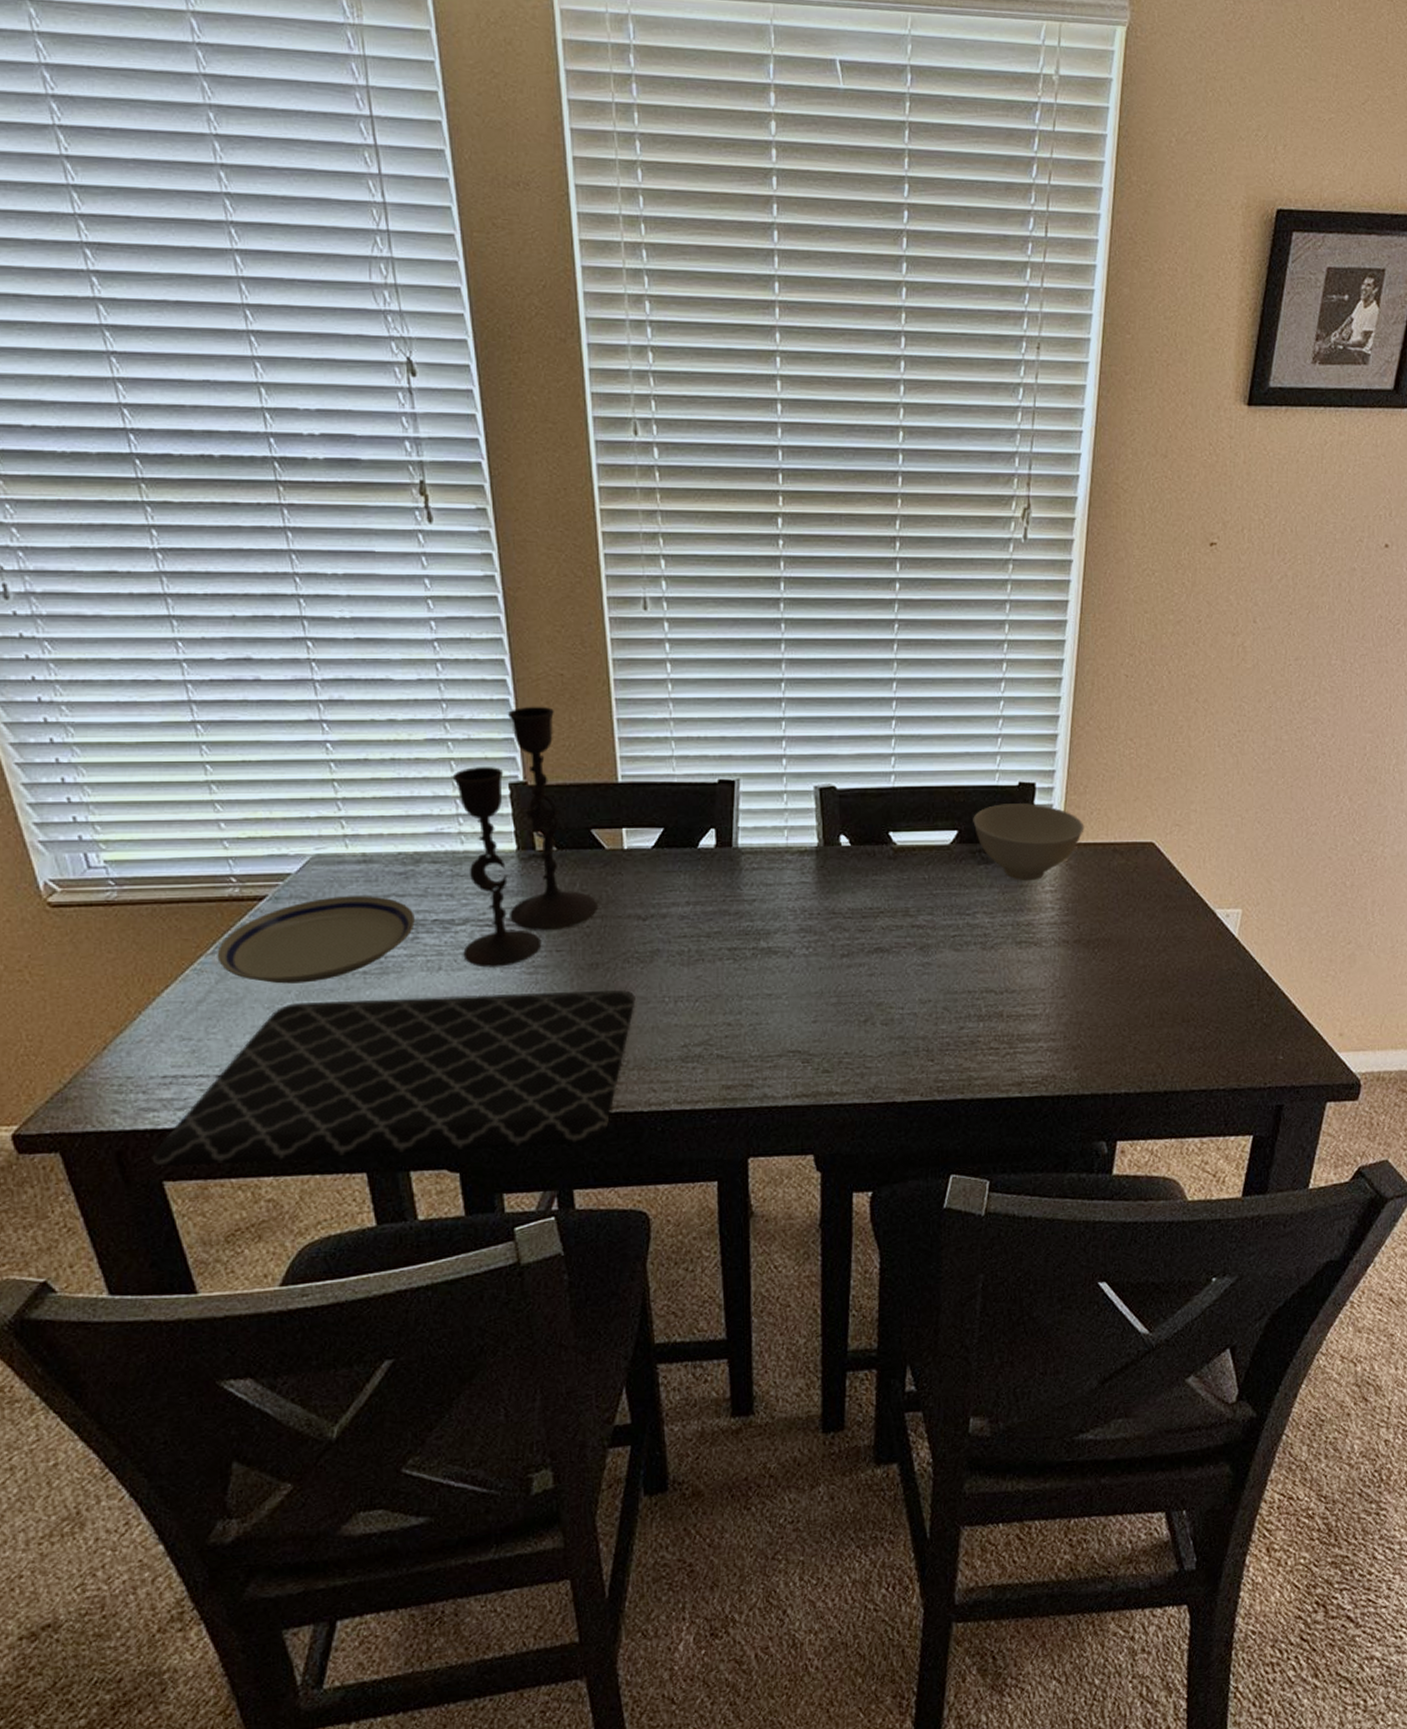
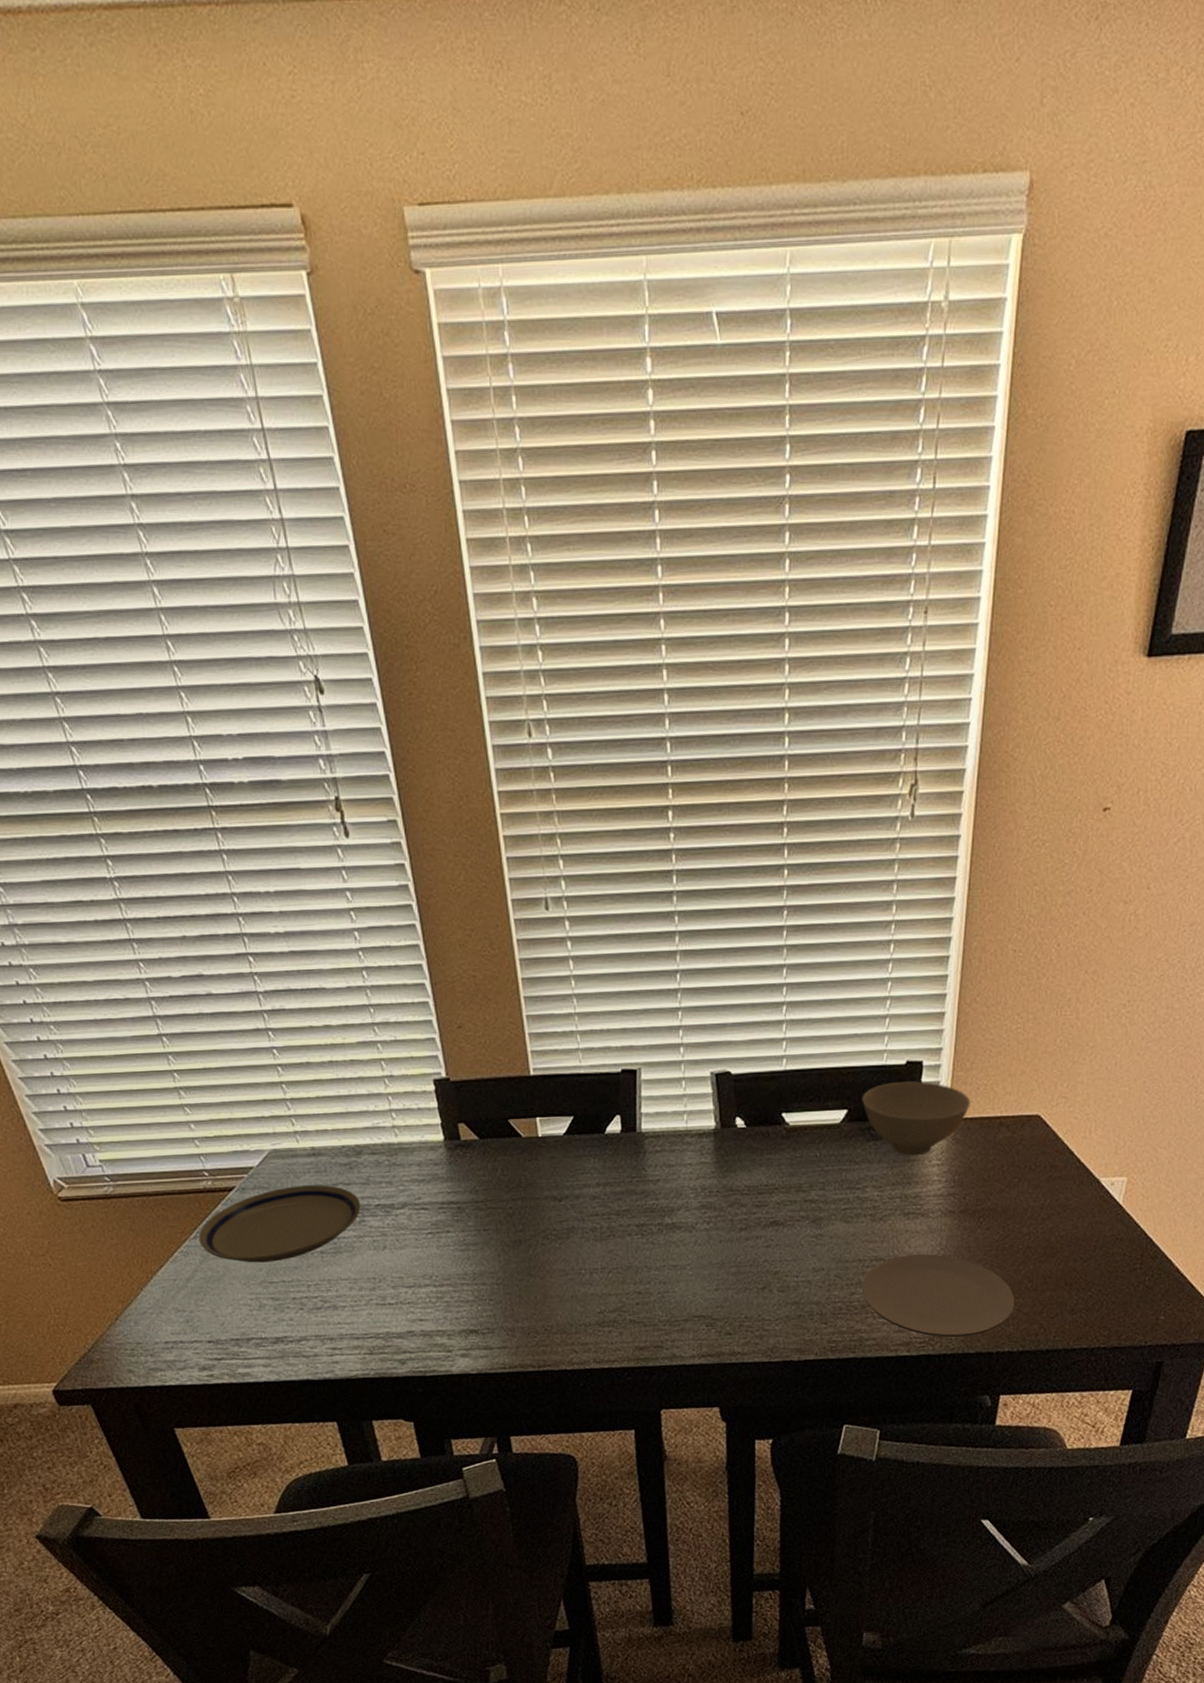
placemat: present [152,989,636,1166] -> none [163,1263,556,1416]
candlestick: present [452,706,597,968] -> none [383,1006,518,1246]
plate: none [971,986,1131,1077] -> present [861,1254,1015,1337]

